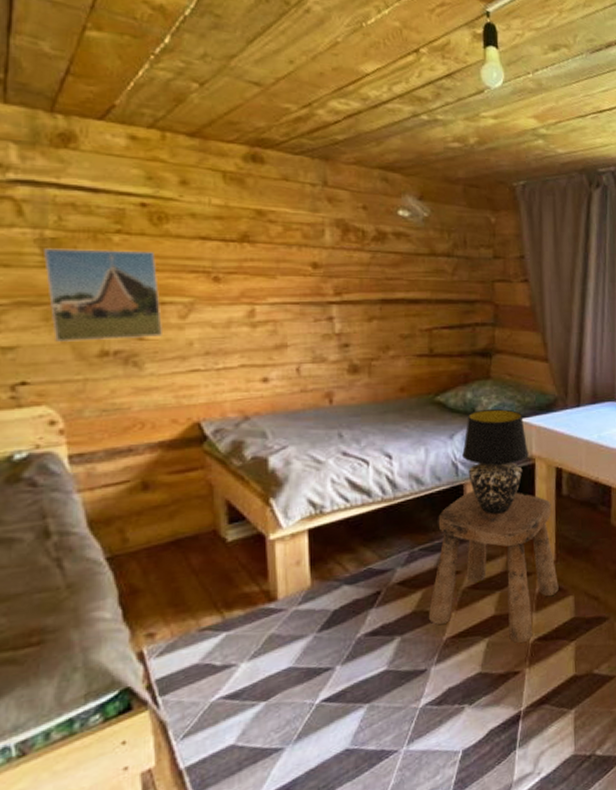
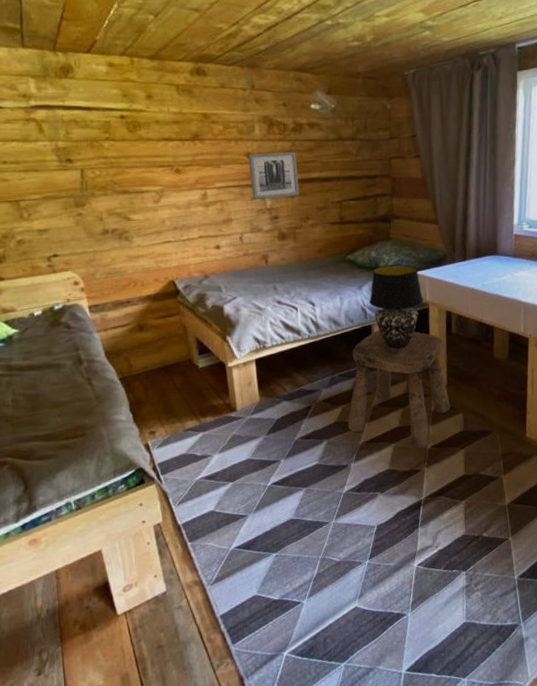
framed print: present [42,248,164,342] -> none [58,153,144,224]
wall art: none [314,264,379,323] -> present [248,152,300,201]

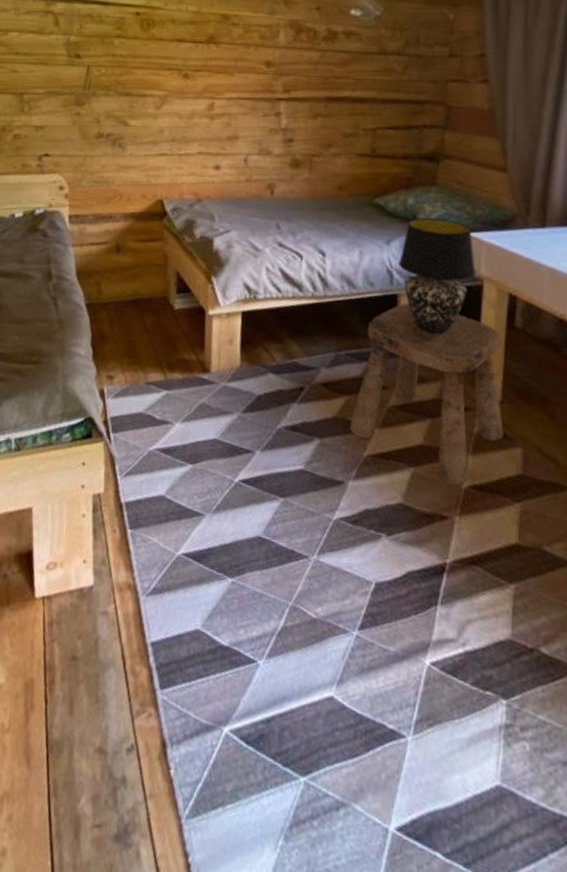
wall art: present [248,152,300,201] -> none [265,63,325,118]

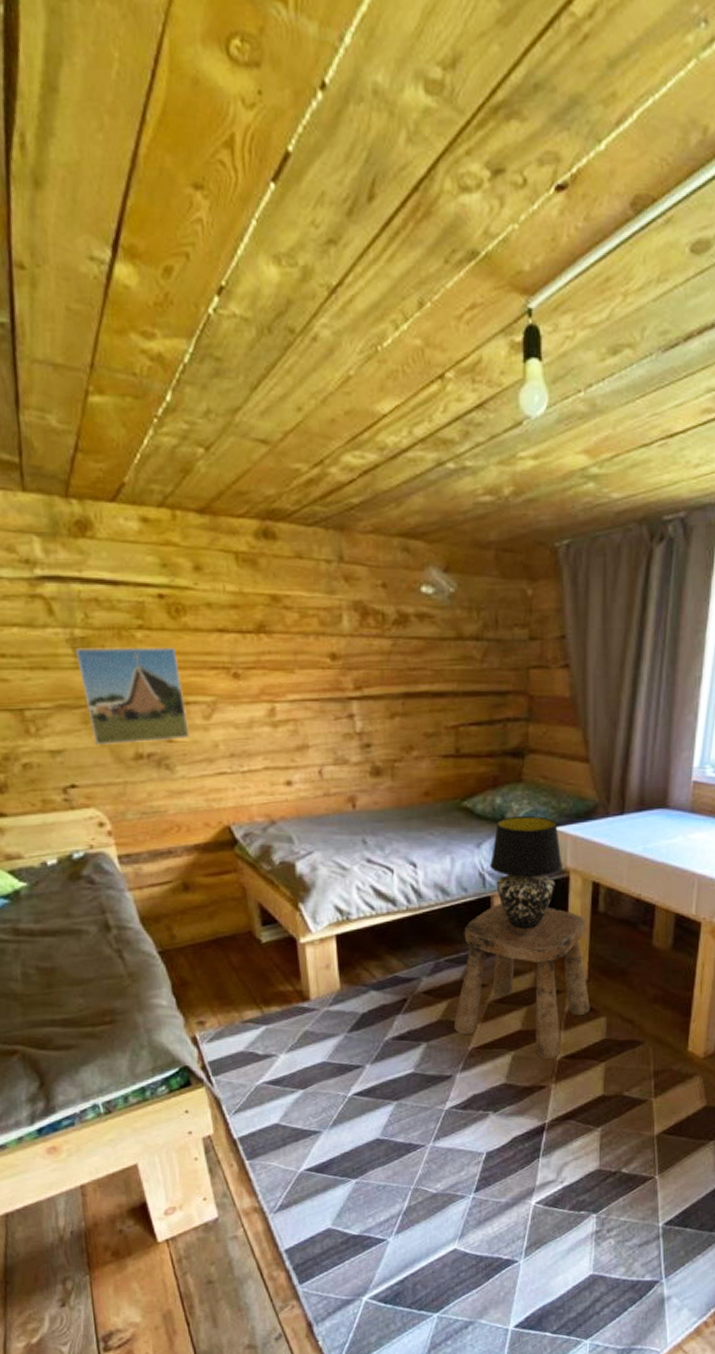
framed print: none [68,50,143,125] -> present [74,647,190,745]

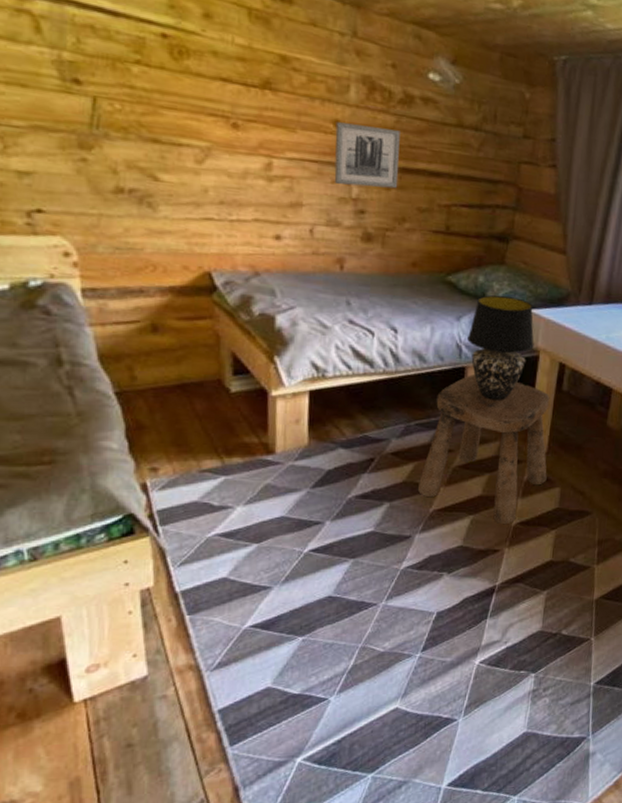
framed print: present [74,647,190,745] -> none [60,71,179,179]
wall art: none [332,654,402,721] -> present [334,122,400,189]

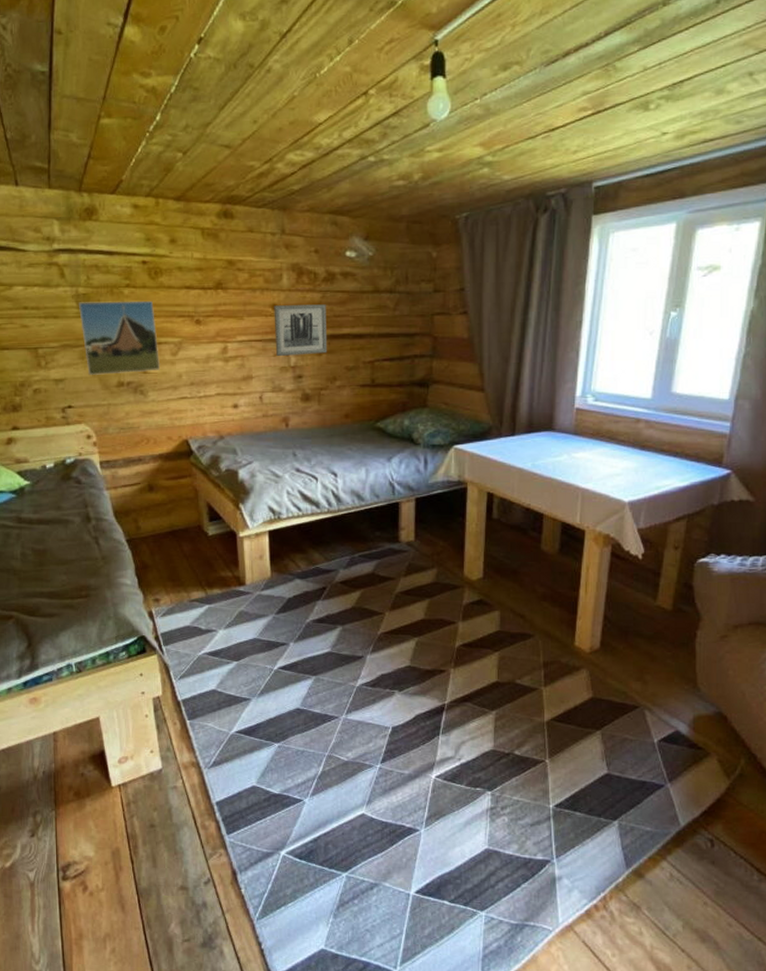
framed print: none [60,71,179,179] -> present [78,300,161,375]
stool: present [417,374,550,524] -> none [365,509,485,646]
table lamp: present [467,295,534,400] -> none [399,435,461,531]

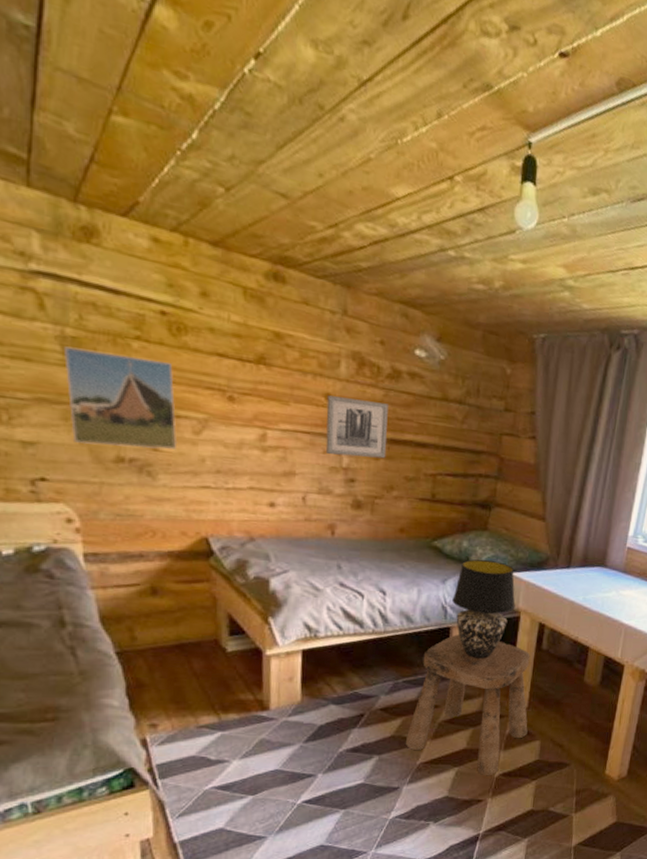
stool: none [365,509,485,646] -> present [405,634,531,775]
table lamp: none [399,435,461,531] -> present [452,559,516,659]

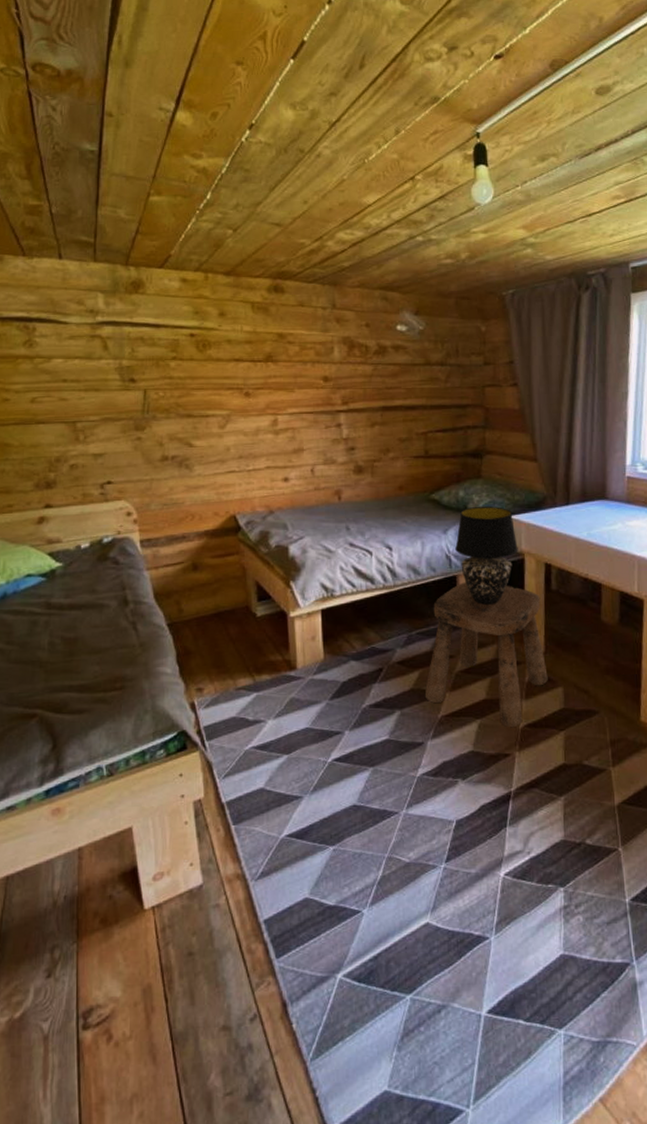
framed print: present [63,346,178,449] -> none [121,373,208,449]
wall art: present [325,395,389,459] -> none [325,377,380,429]

